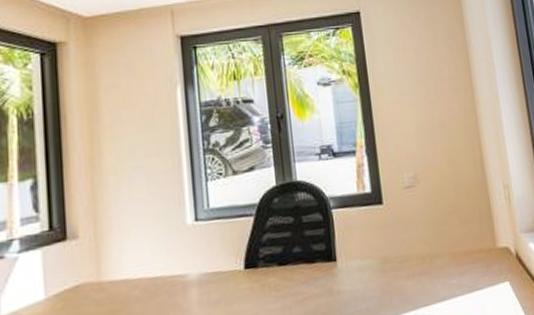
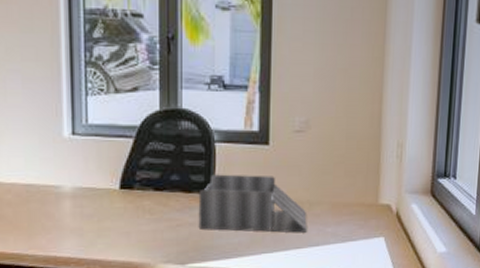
desk organizer: none [321,234,432,300] -> present [198,174,307,233]

